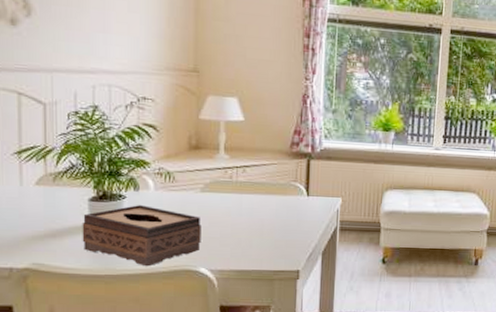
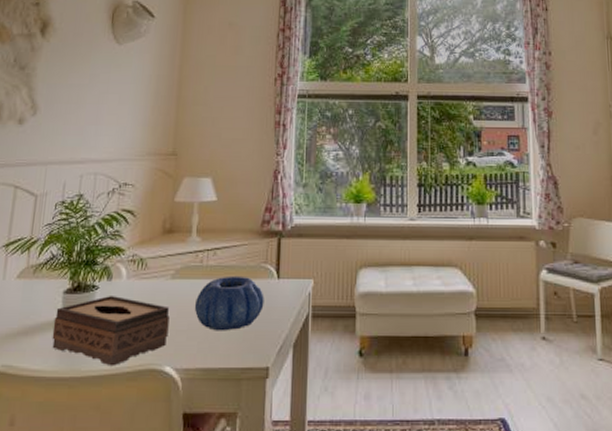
decorative bowl: none [225,191,294,240] -> present [194,275,264,331]

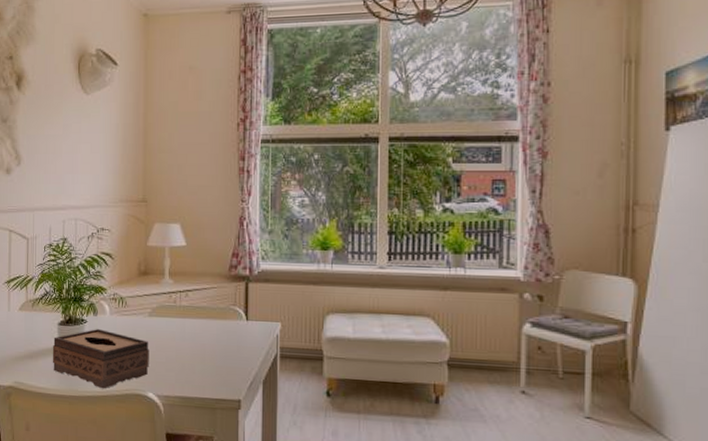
decorative bowl: present [194,275,264,331] -> none [170,316,234,366]

